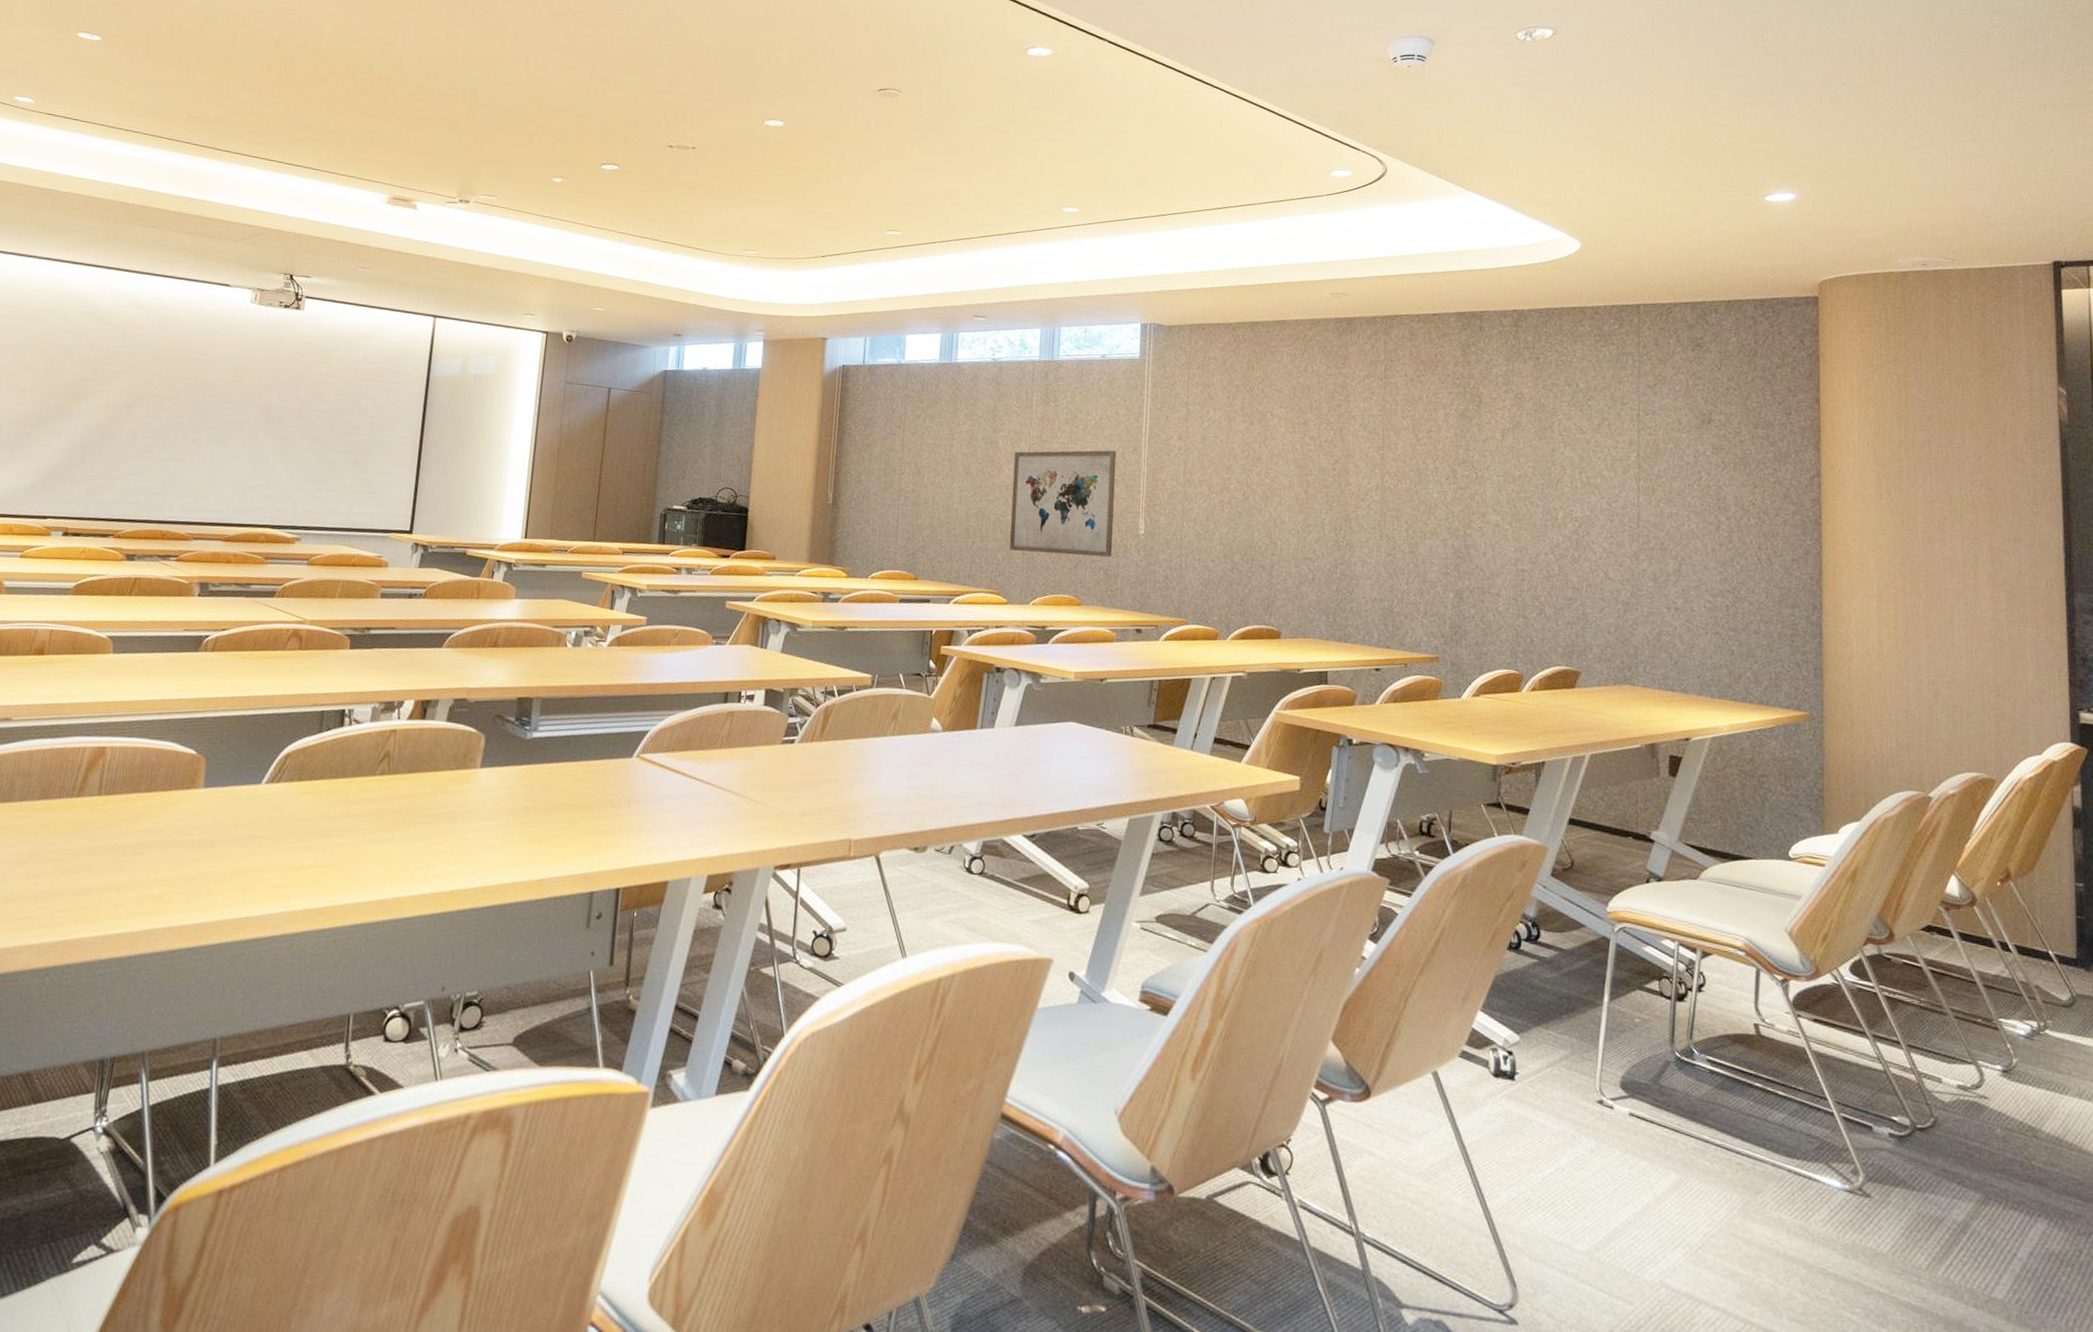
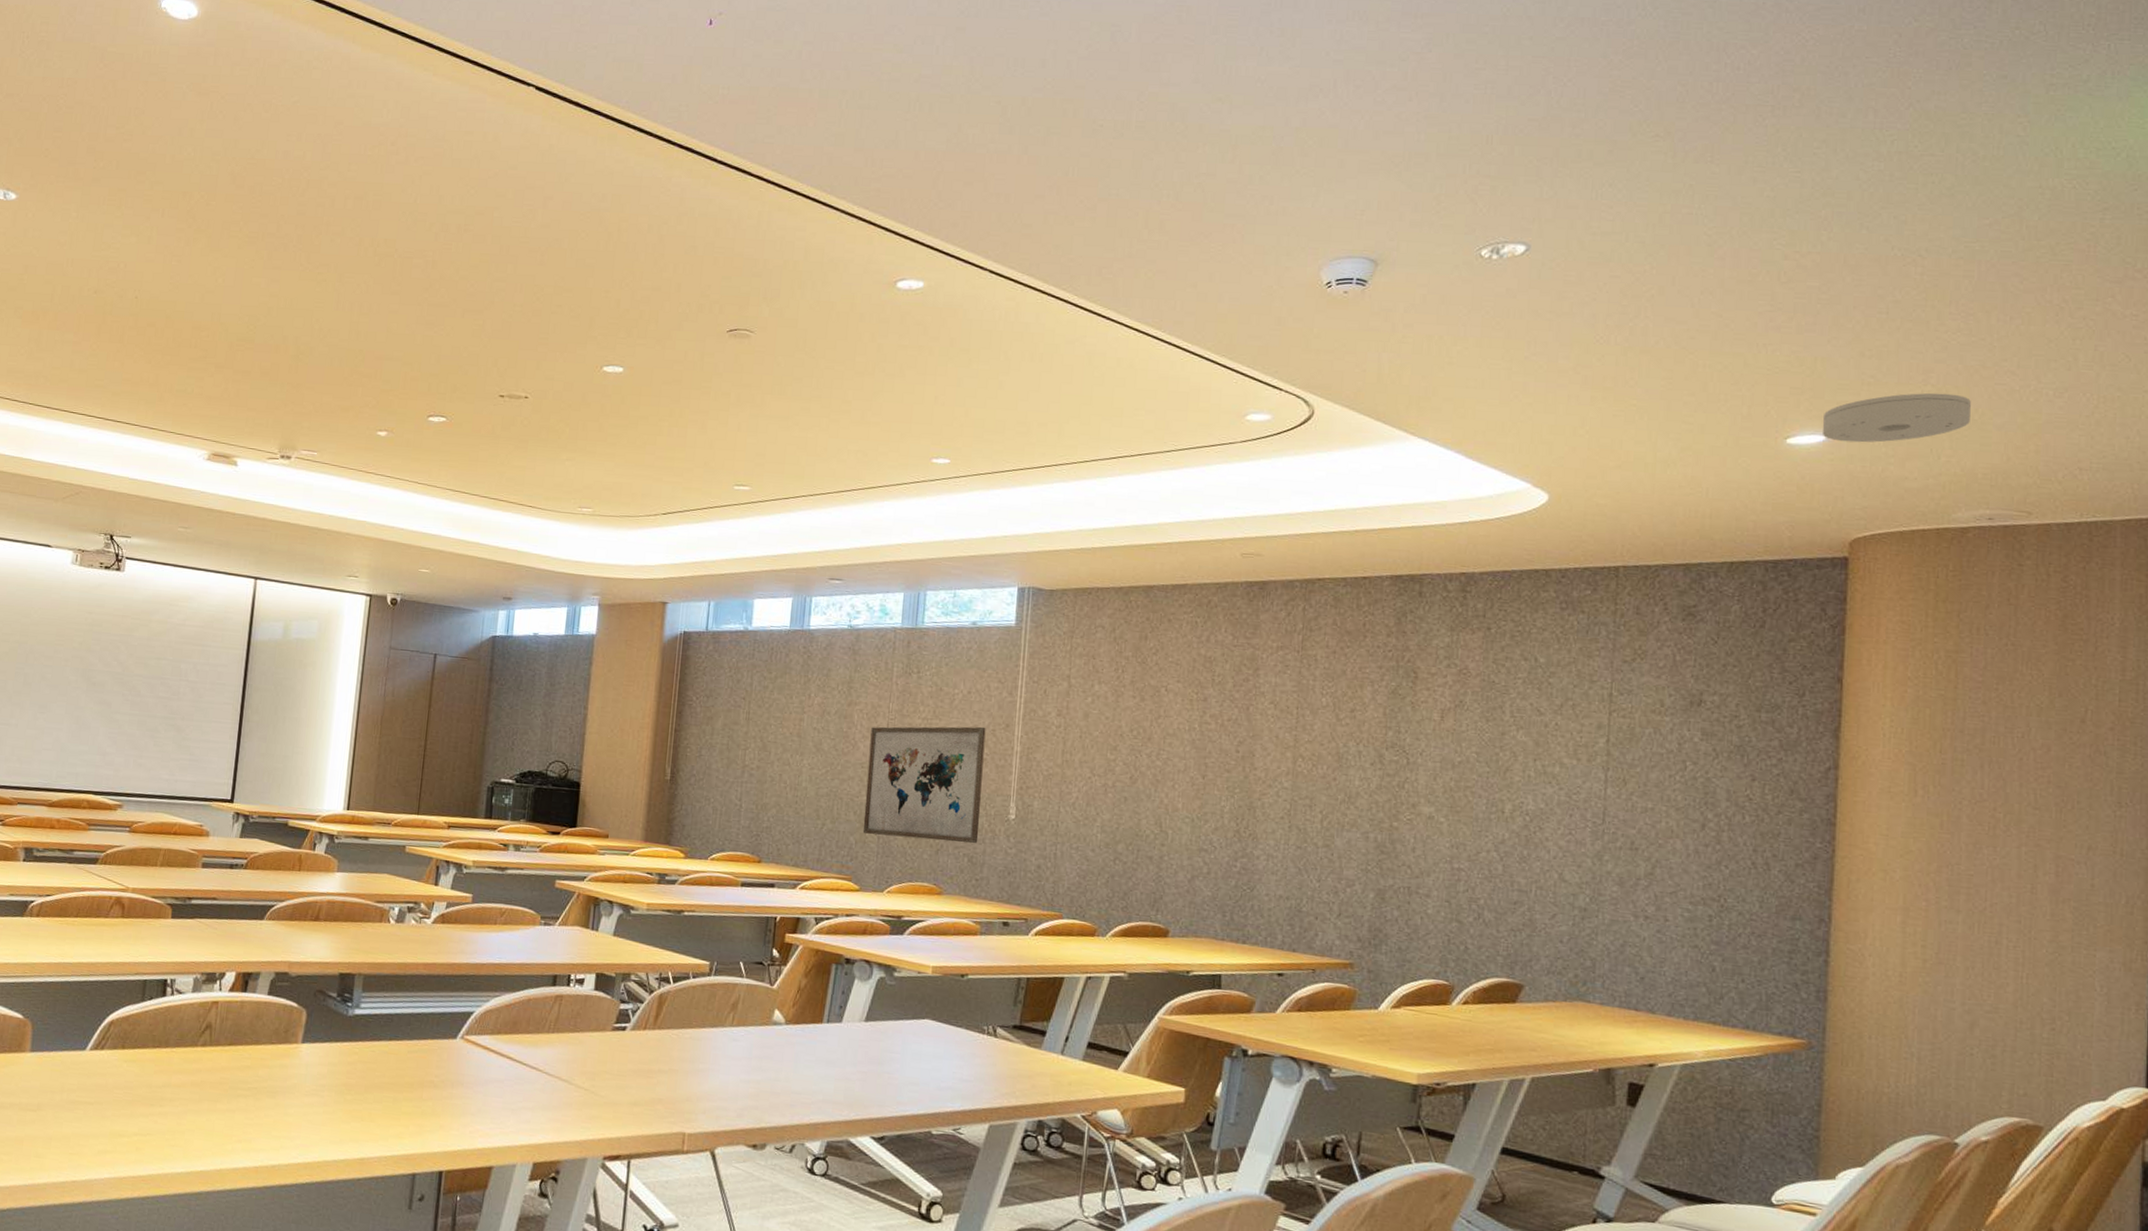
smoke detector: none [1792,159,1904,201] -> present [1822,392,1971,443]

